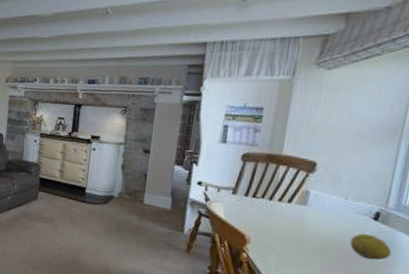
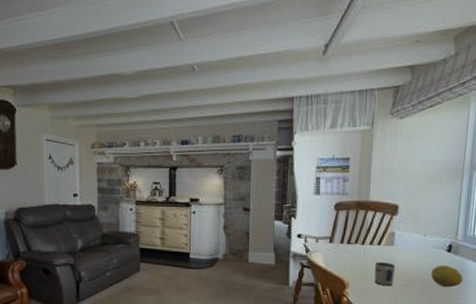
mug: none [280,220,308,249] -> present [374,261,396,287]

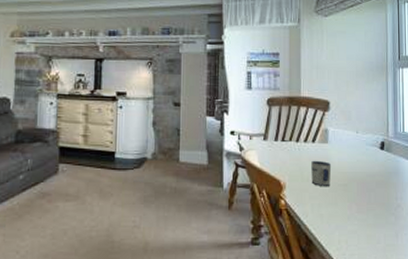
fruit: present [431,265,463,287] -> none [367,163,399,187]

